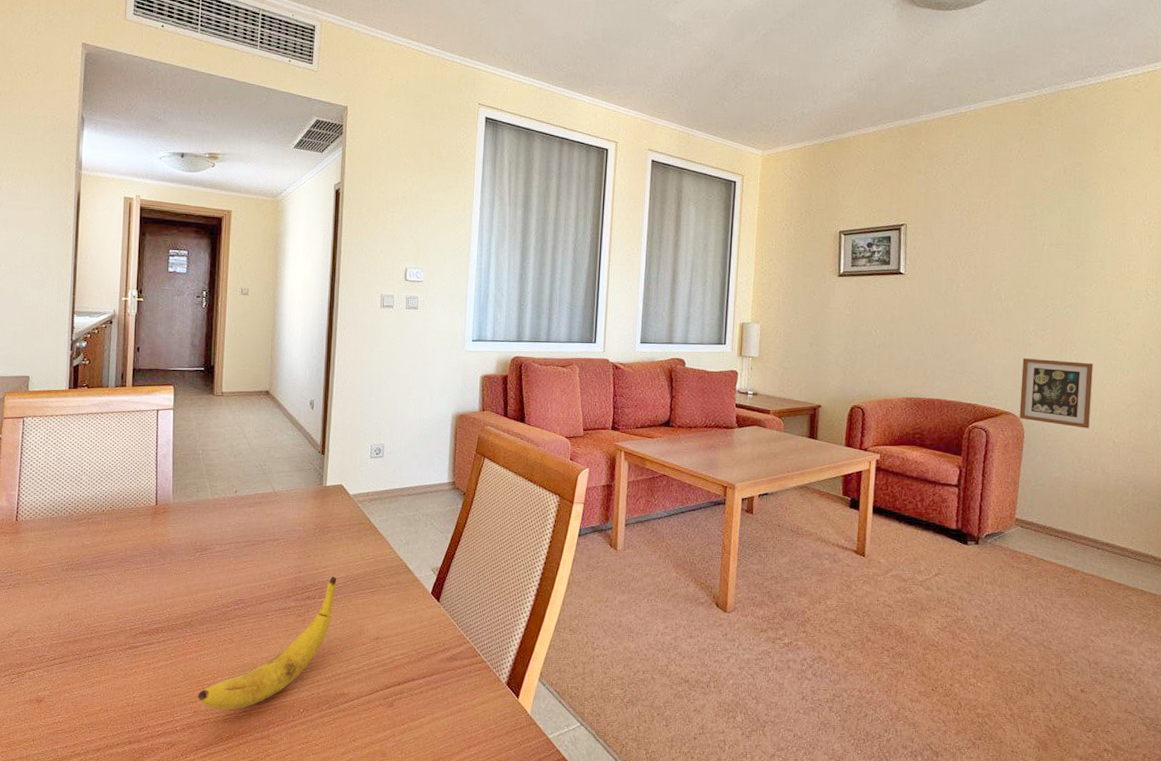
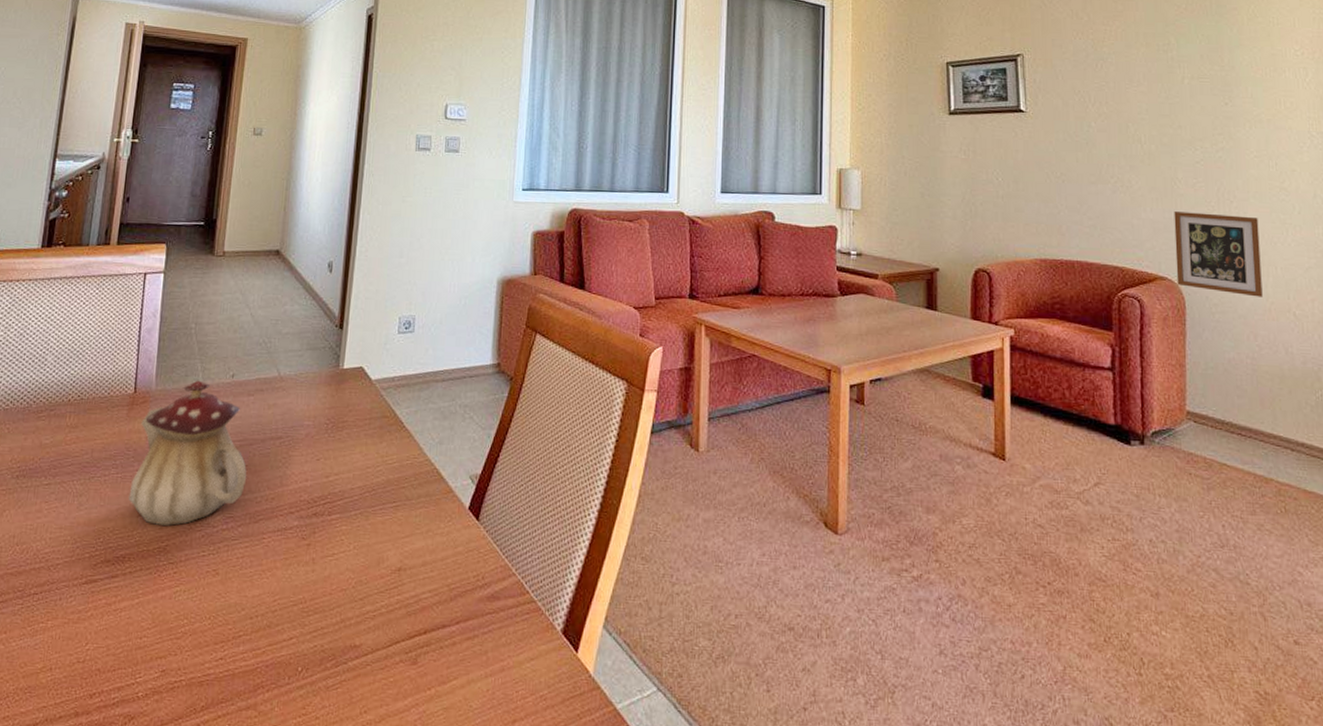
teapot: none [158,495,252,607] -> present [128,380,247,526]
banana: present [198,576,337,710] -> none [168,486,352,669]

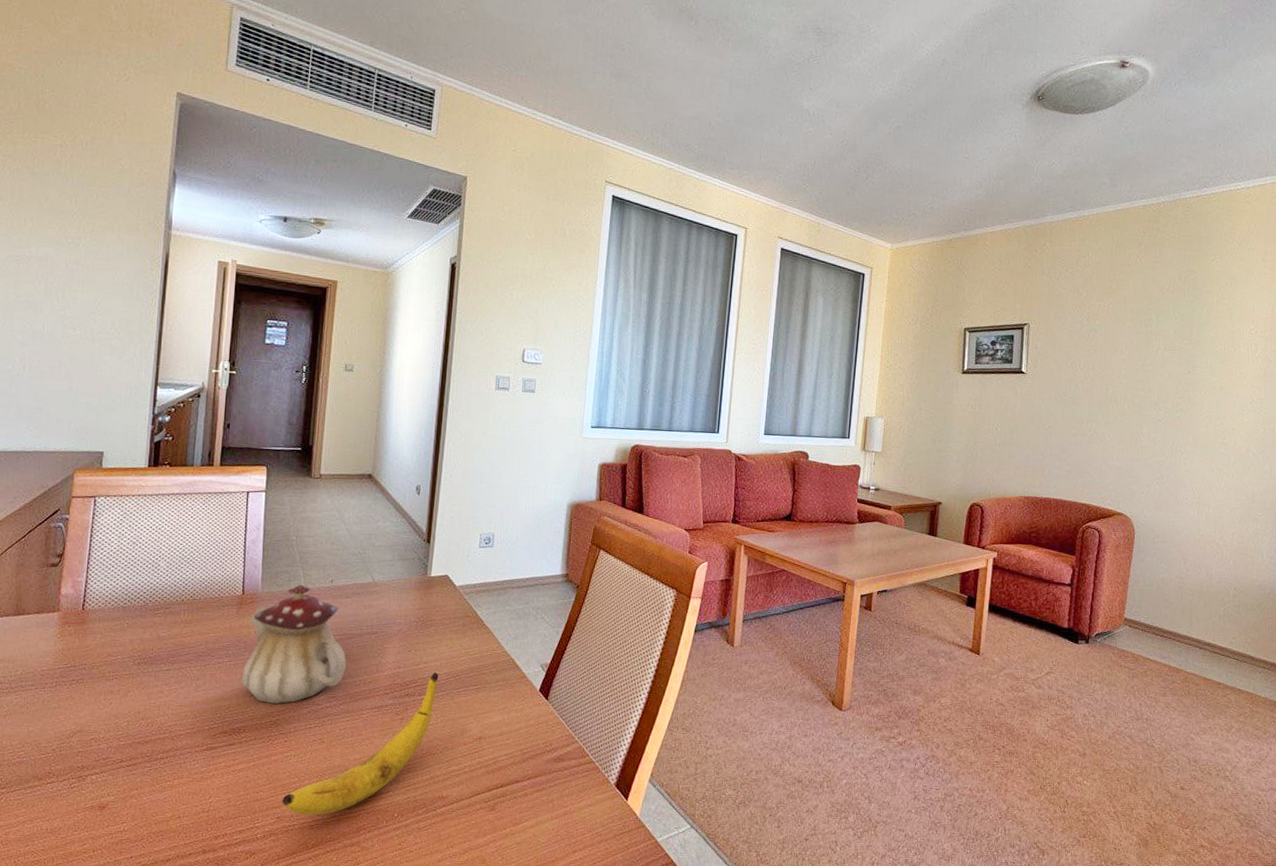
banana: none [168,486,352,669] -> present [282,672,439,816]
picture frame: present [1174,211,1263,297] -> none [1130,460,1201,531]

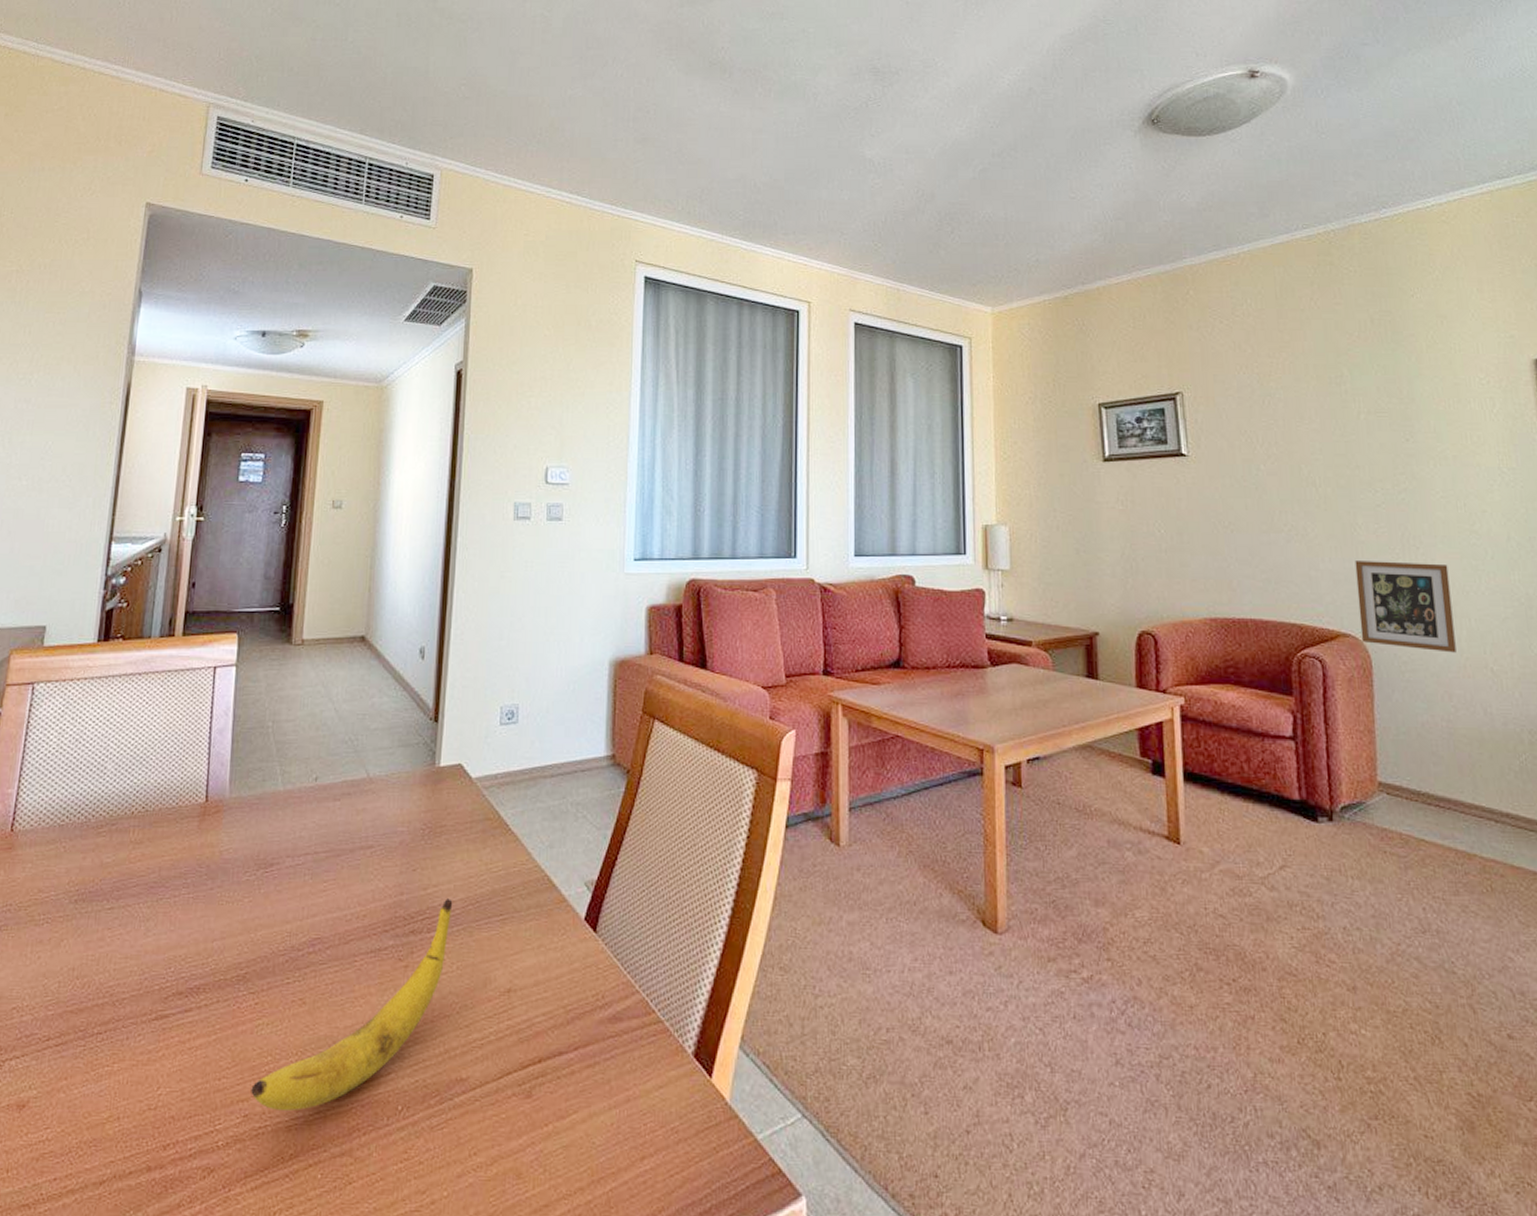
teapot: present [241,584,347,704] -> none [202,785,335,952]
picture frame: none [1130,460,1201,531] -> present [1355,561,1456,653]

